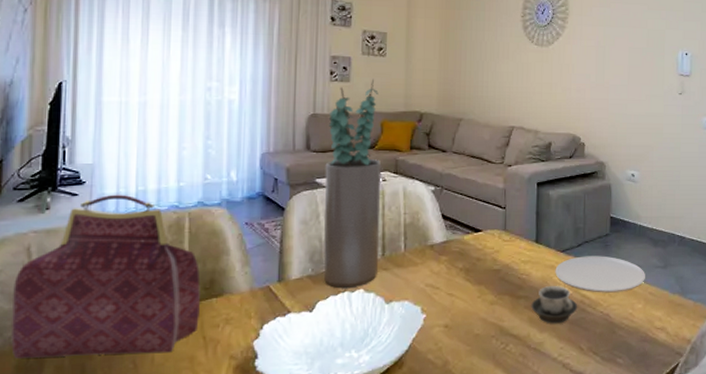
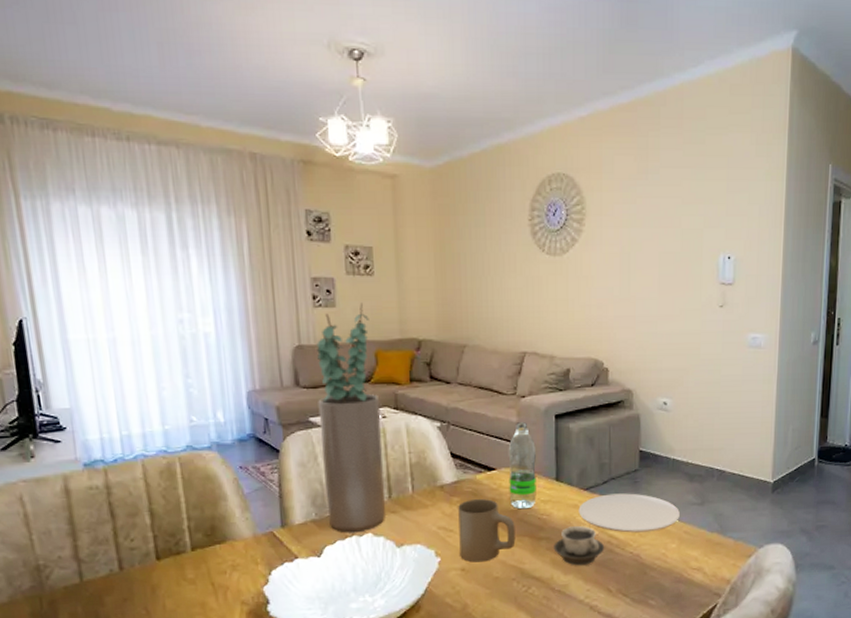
handbag: present [11,194,201,359] -> none [13,439,205,606]
mug: none [444,259,497,319] -> present [458,499,516,563]
bottle: none [493,188,519,269] -> present [508,422,537,510]

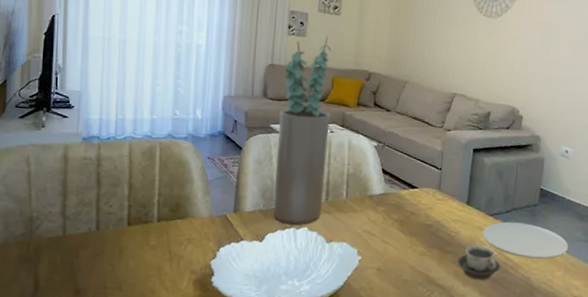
mug: present [458,499,516,563] -> none [378,211,428,265]
bottle: present [508,422,537,510] -> none [426,151,454,225]

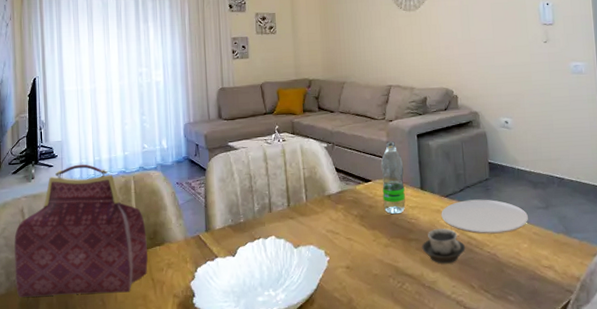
handbag: none [15,119,168,261] -> present [14,164,148,297]
vase: present [273,36,332,225] -> none [235,54,286,235]
bottle: none [426,151,454,225] -> present [380,141,406,215]

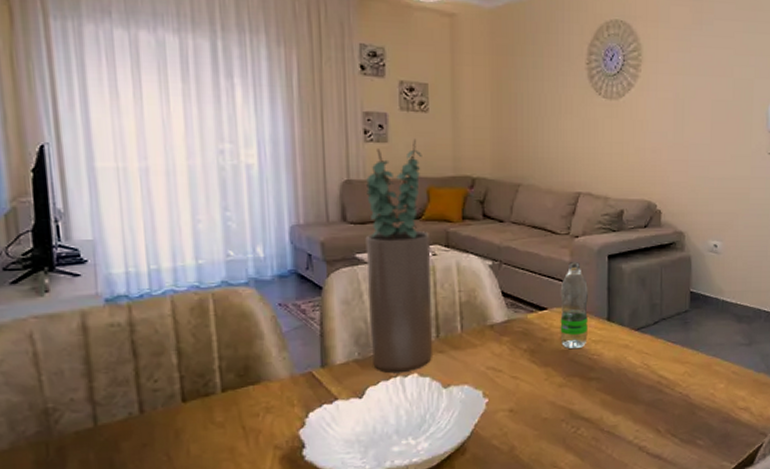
handbag: present [14,164,148,297] -> none [19,273,236,454]
vase: none [235,54,286,235] -> present [365,139,433,372]
cup: present [422,228,466,264] -> none [603,366,655,406]
plate: present [441,199,528,235] -> none [629,333,728,373]

